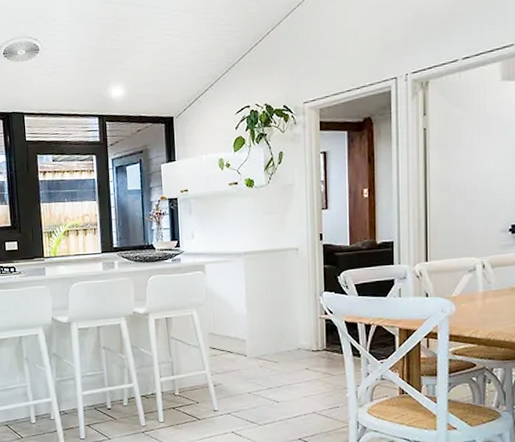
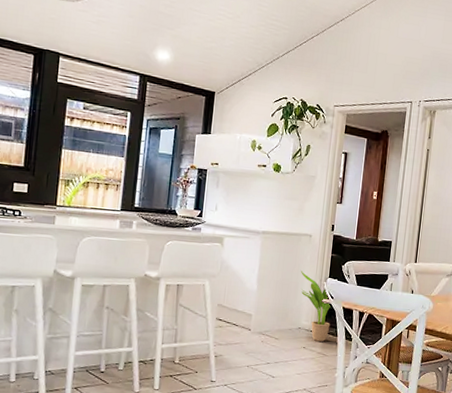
potted plant: none [291,288,333,361] -> present [300,271,333,342]

